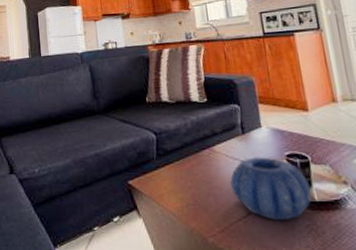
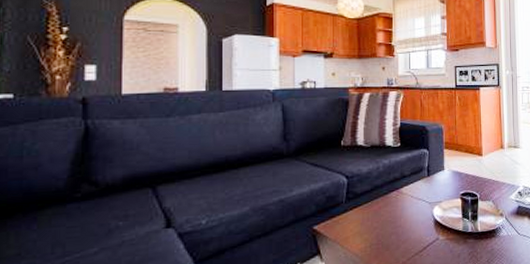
decorative bowl: present [229,157,312,221] -> none [411,196,476,252]

